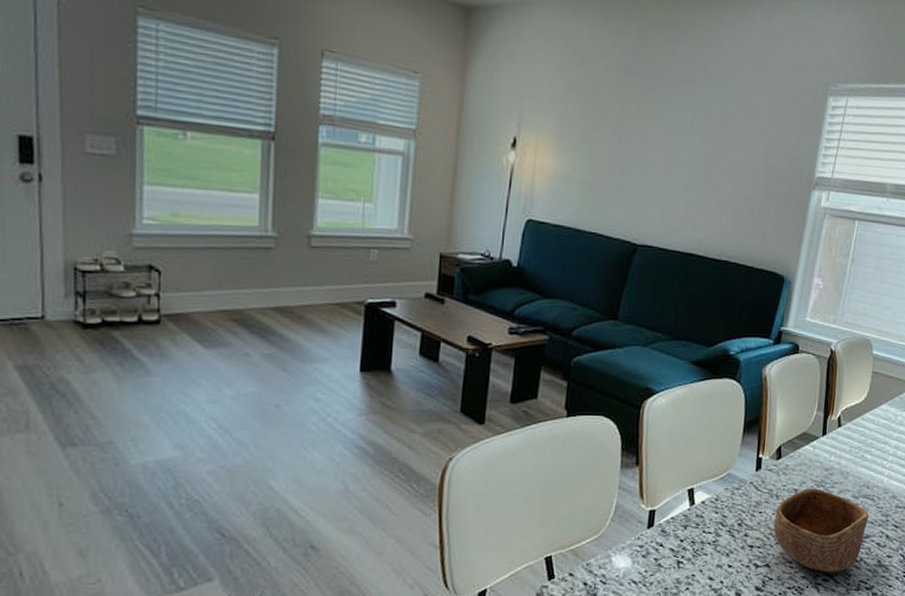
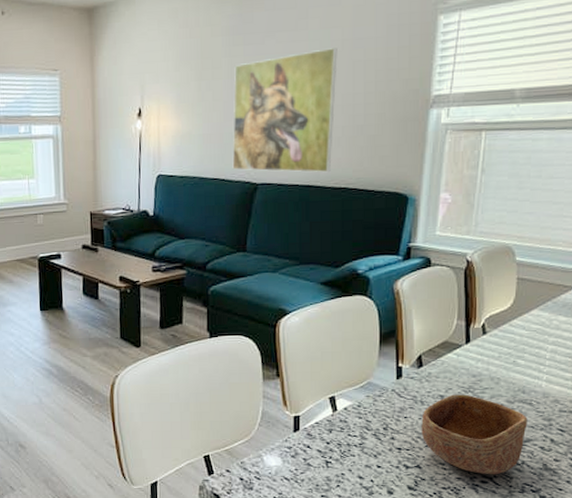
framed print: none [612,108,733,243] -> present [232,47,337,173]

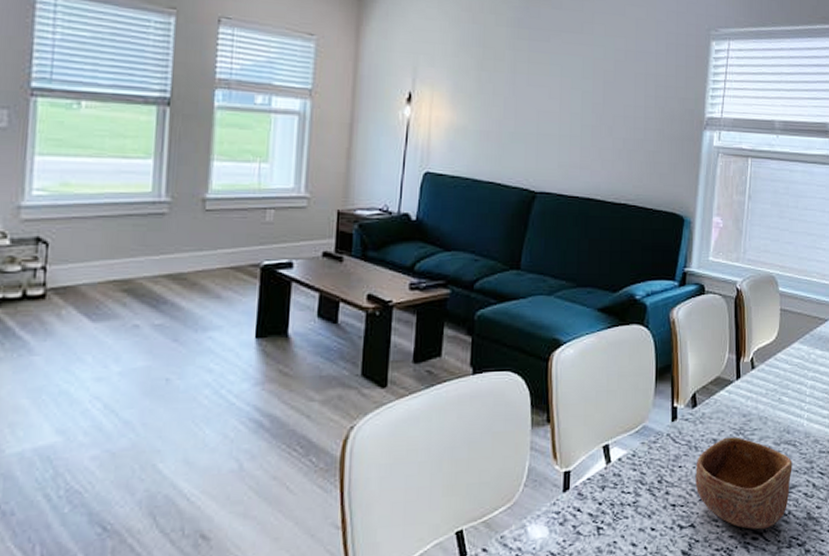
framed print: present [232,47,337,173] -> none [510,56,621,186]

